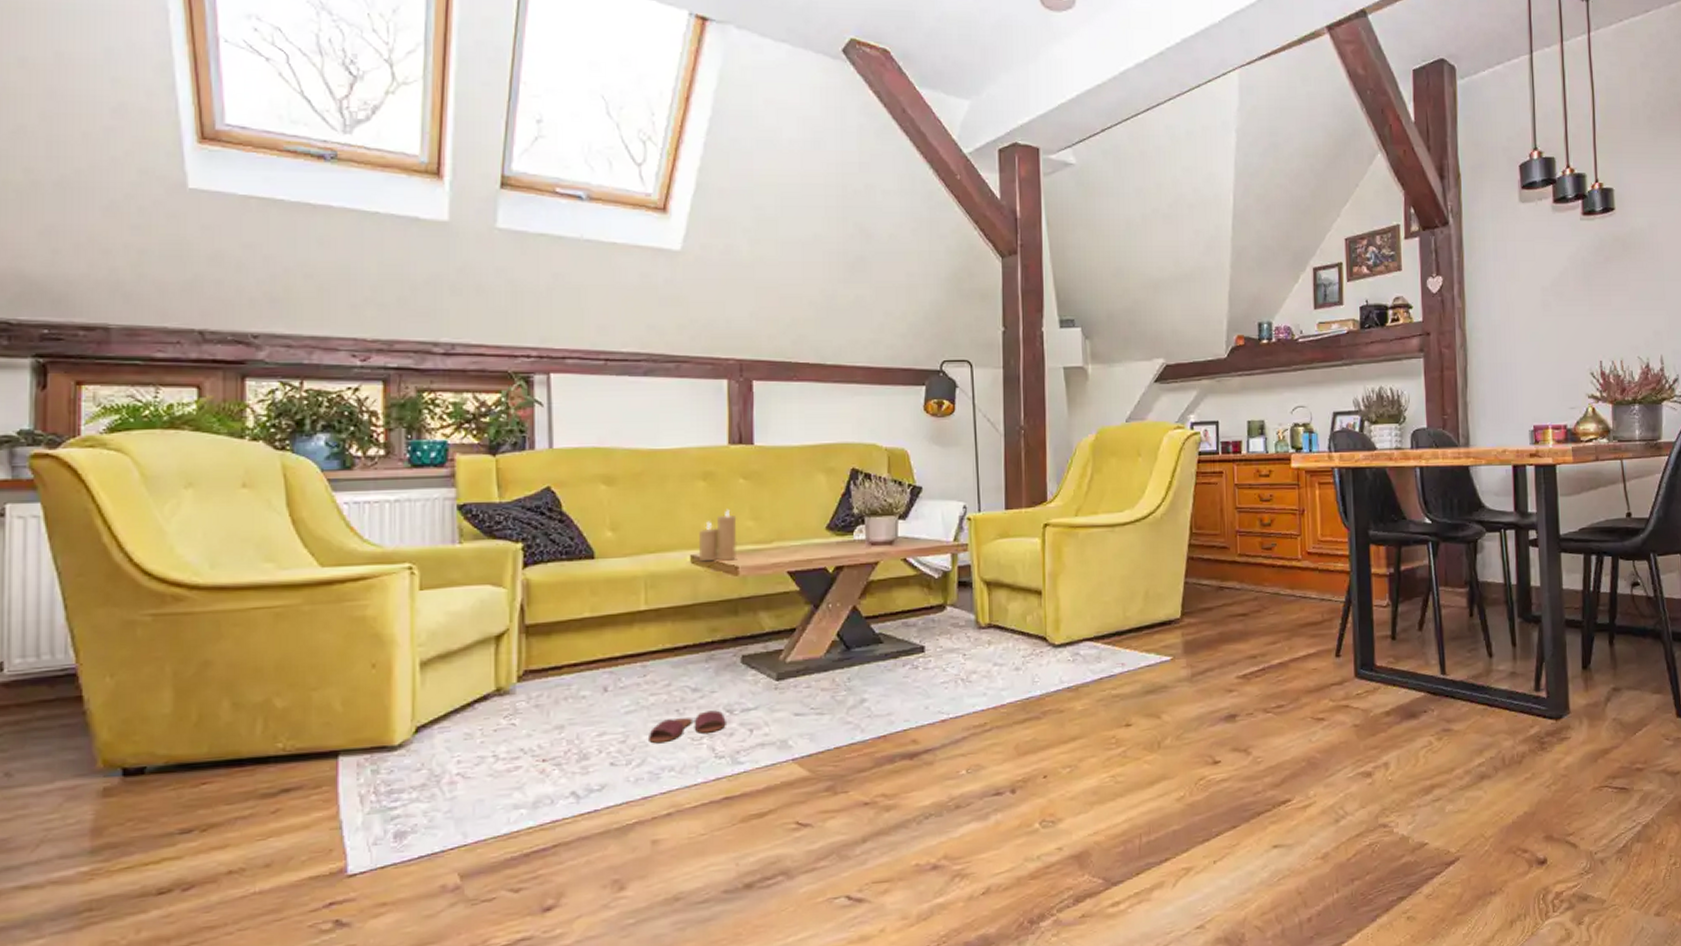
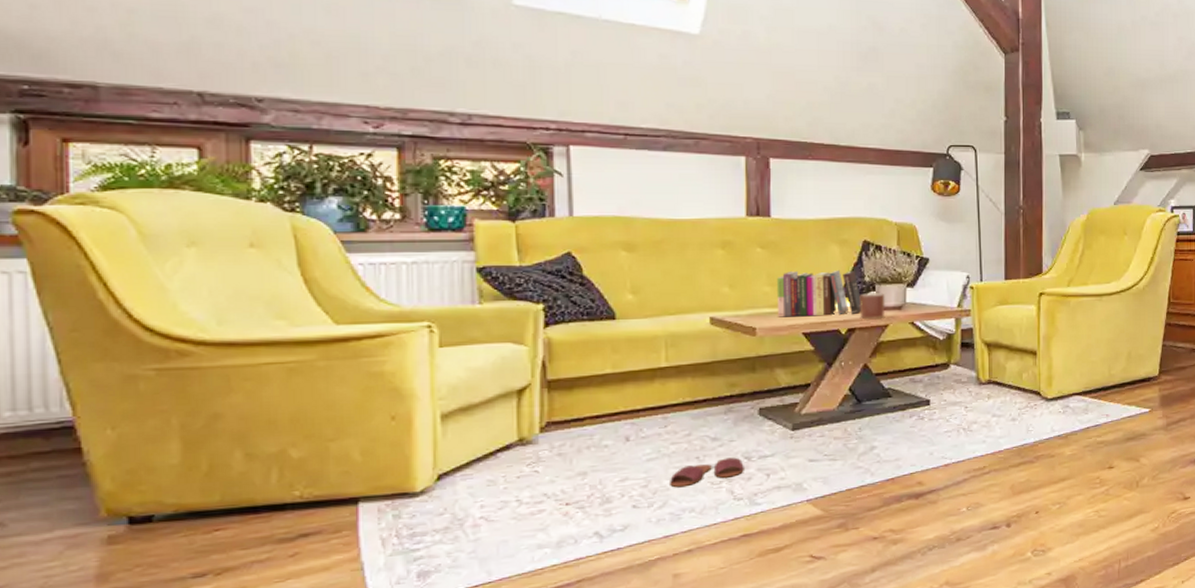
candle: present [698,509,737,562] -> none [717,275,755,323]
books: none [760,501,849,555] -> present [776,269,861,318]
mug: none [847,526,876,558] -> present [859,293,885,321]

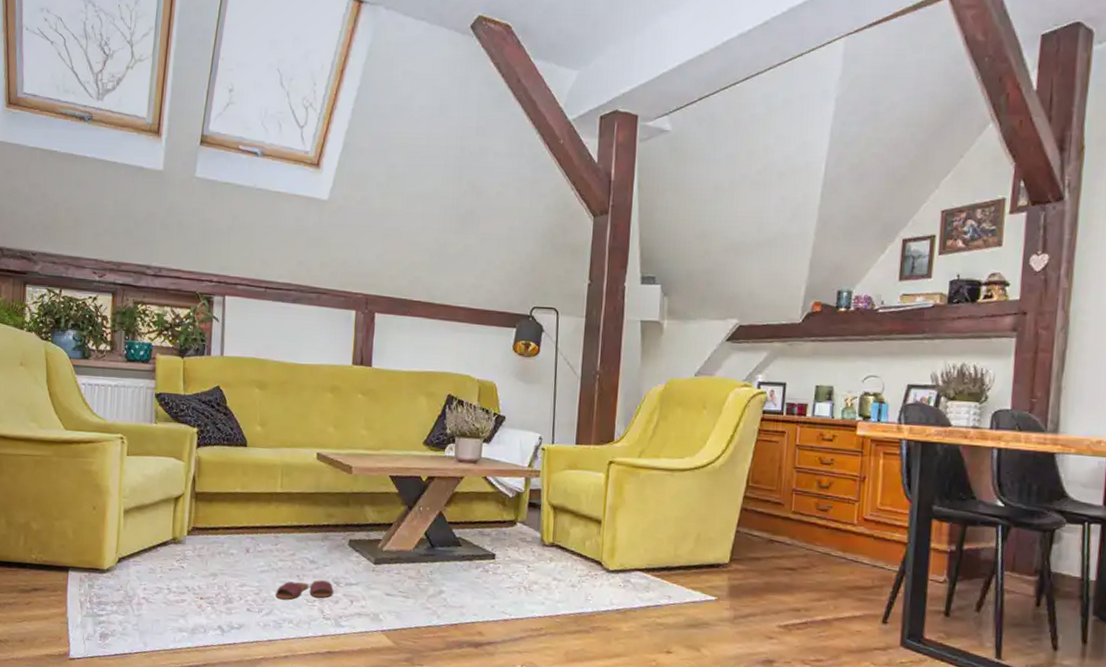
books: present [776,269,861,318] -> none [370,418,442,464]
mug: present [859,293,885,321] -> none [439,444,463,471]

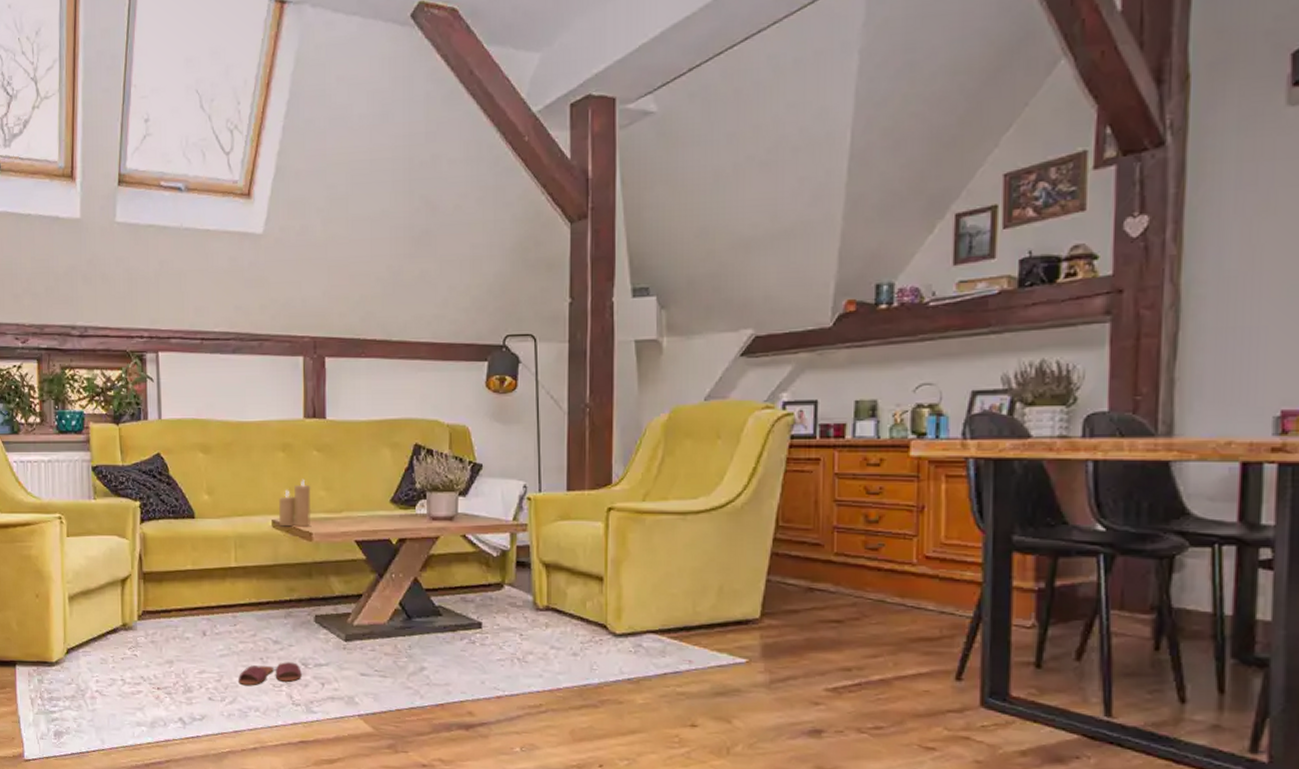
candle: none [322,418,354,461] -> present [278,479,312,527]

